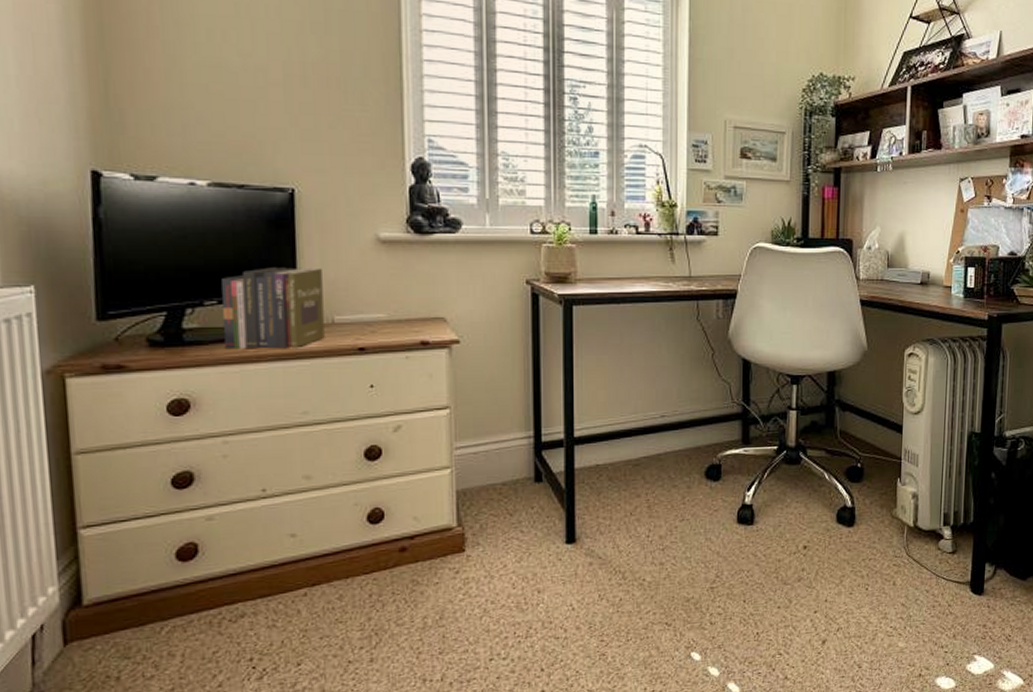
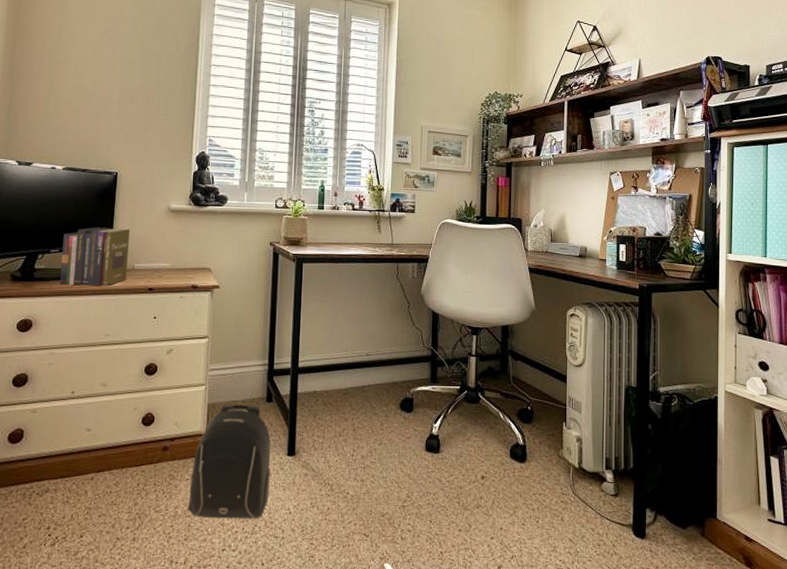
backpack: none [440,487,546,626] -> present [188,404,271,519]

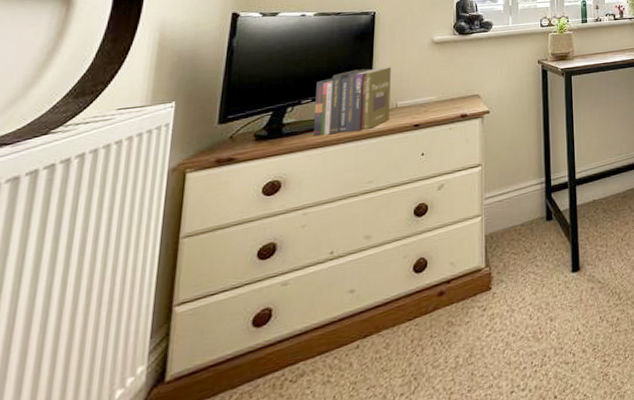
backpack: present [188,404,271,519] -> none [470,227,557,363]

